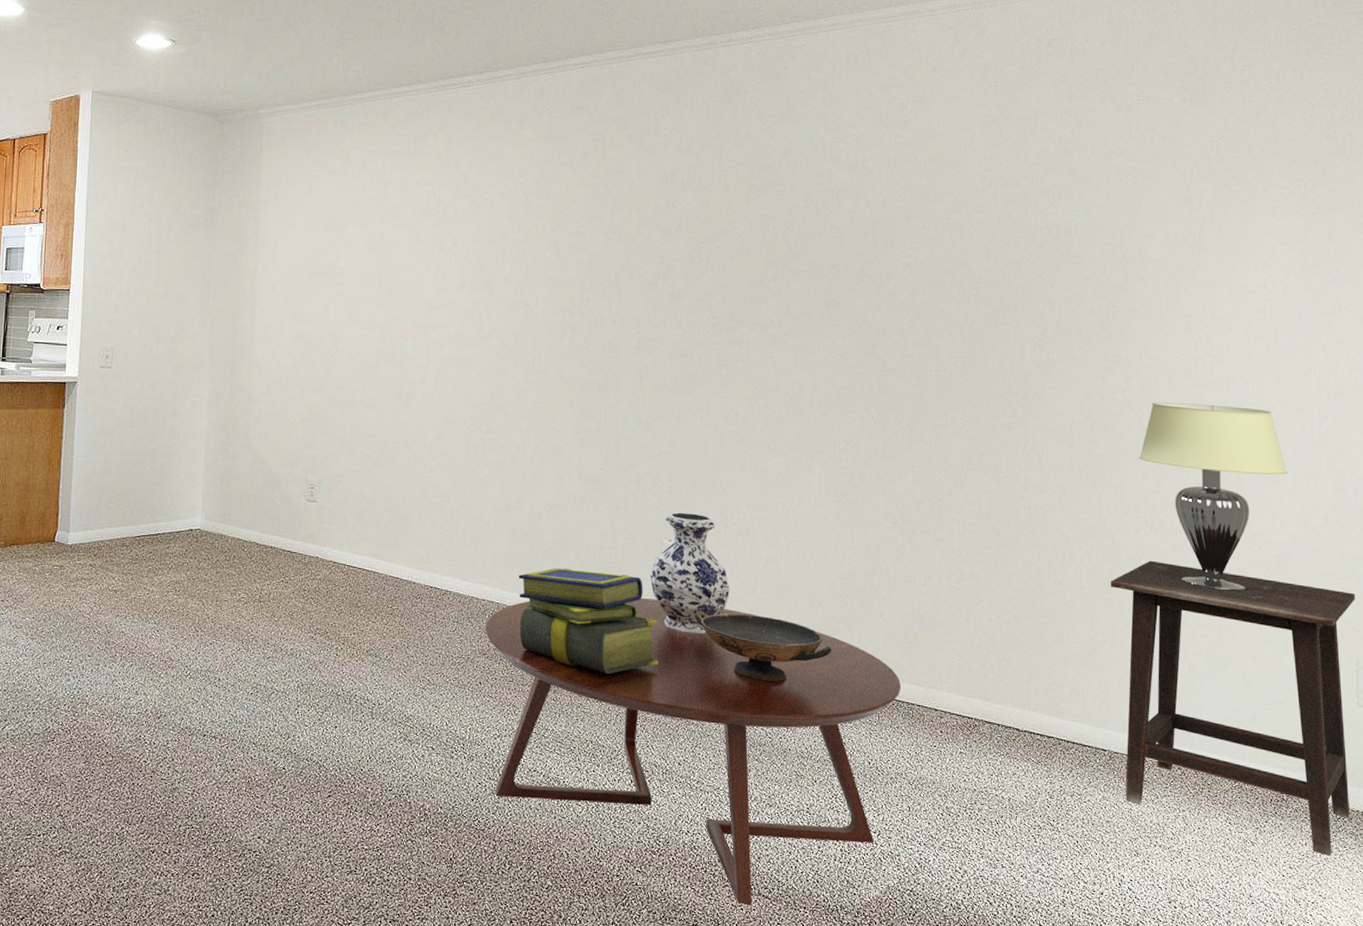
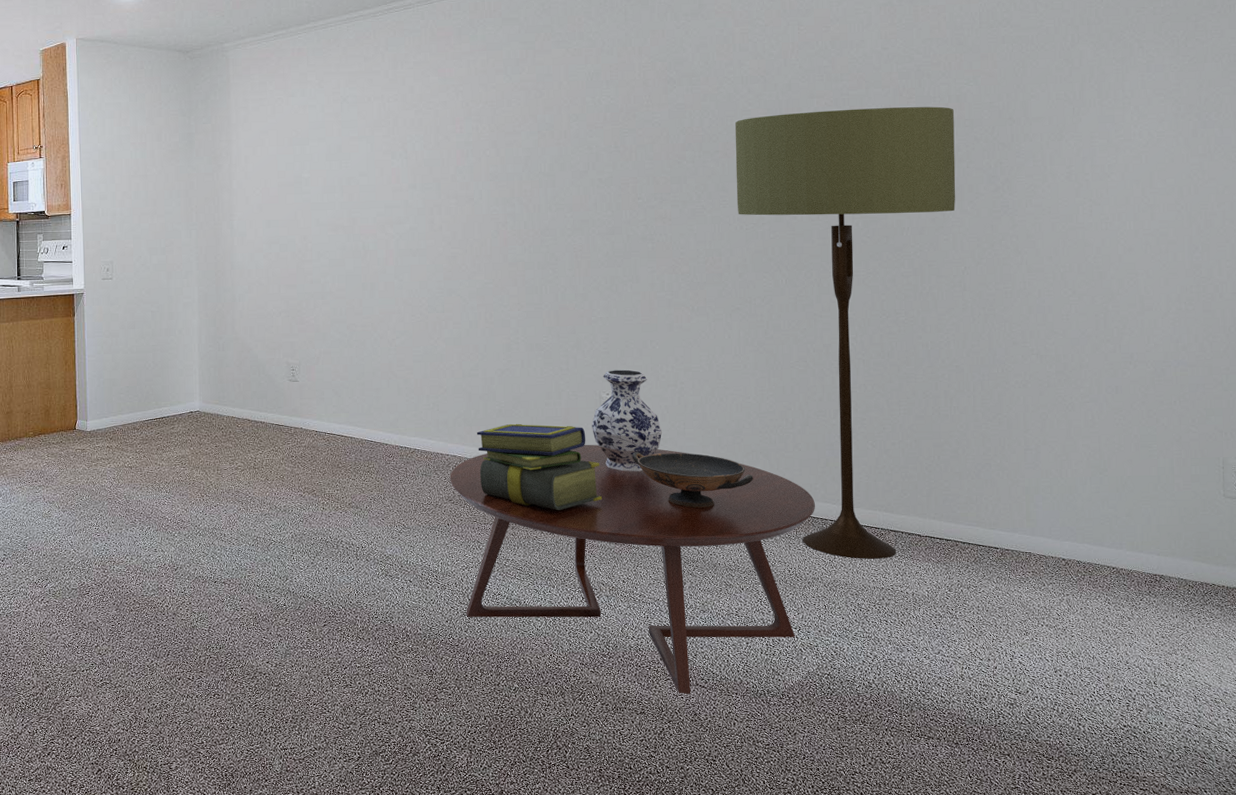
floor lamp: none [822,234,1064,756] -> present [735,106,956,560]
side table: present [1110,560,1355,856] -> none [1000,384,1222,625]
lampshade: present [1139,402,1288,591] -> none [1025,244,1161,406]

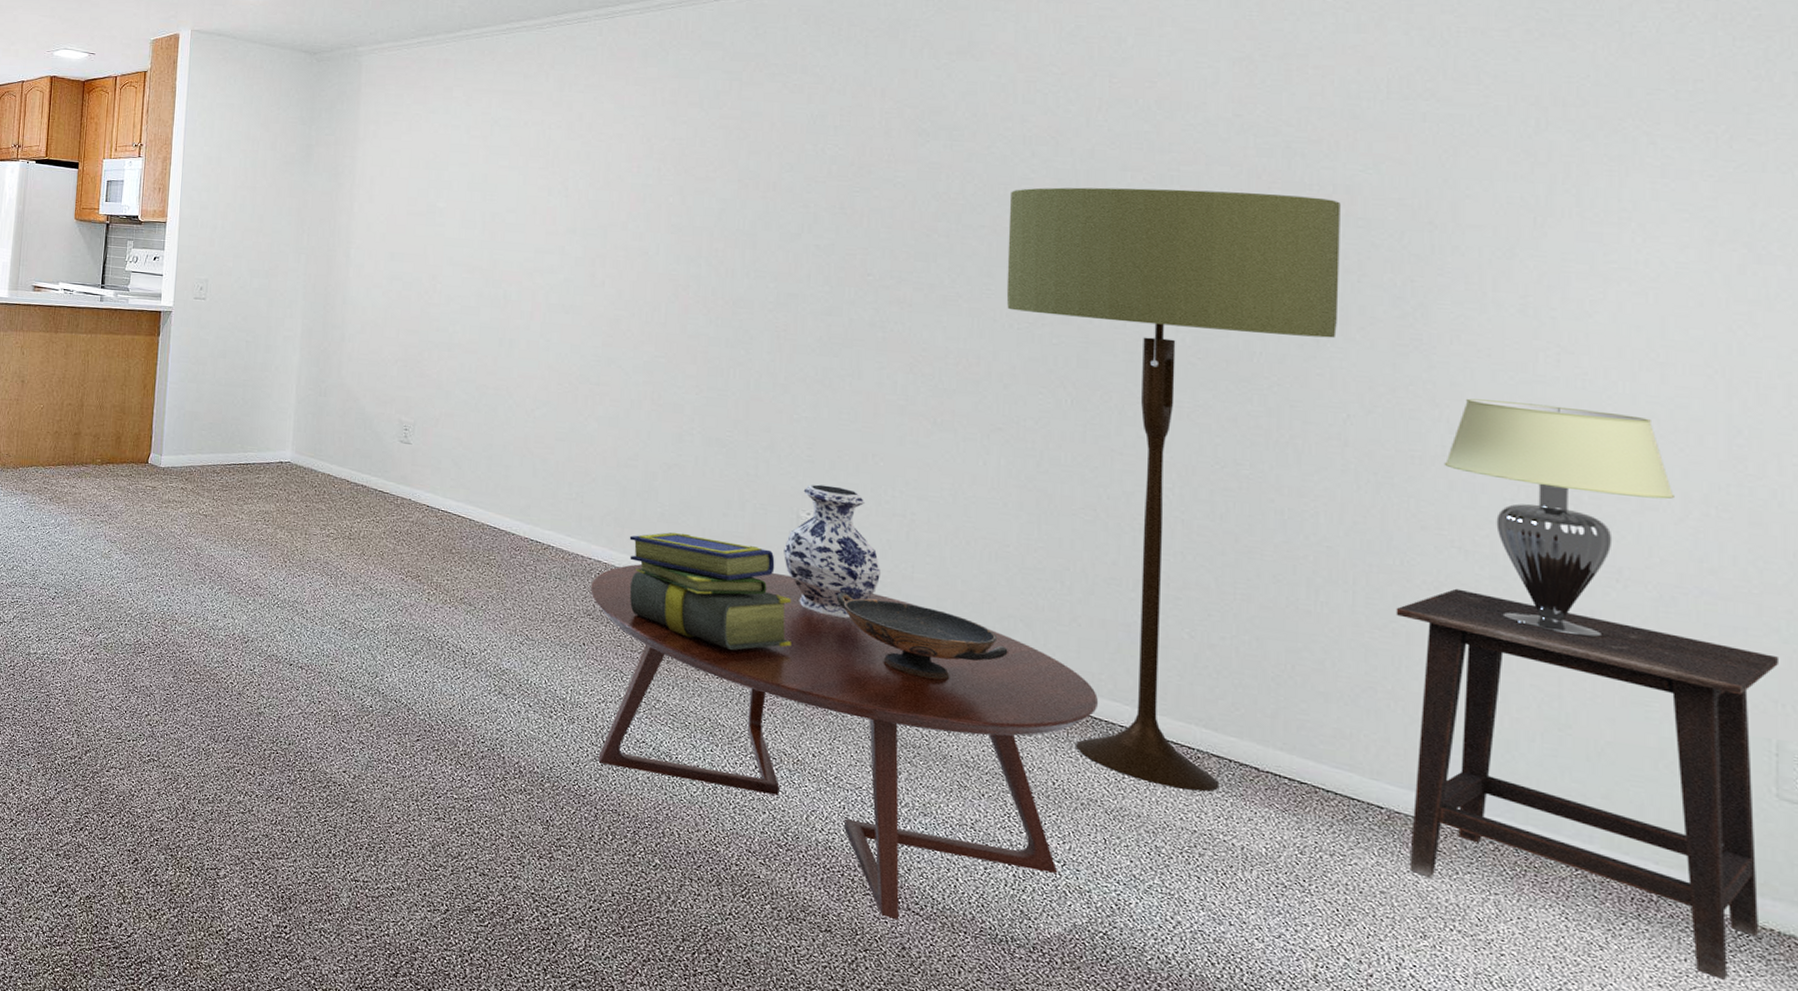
side table: none [1000,384,1222,625] -> present [1396,588,1778,980]
lampshade: none [1025,244,1161,406] -> present [1443,398,1674,638]

